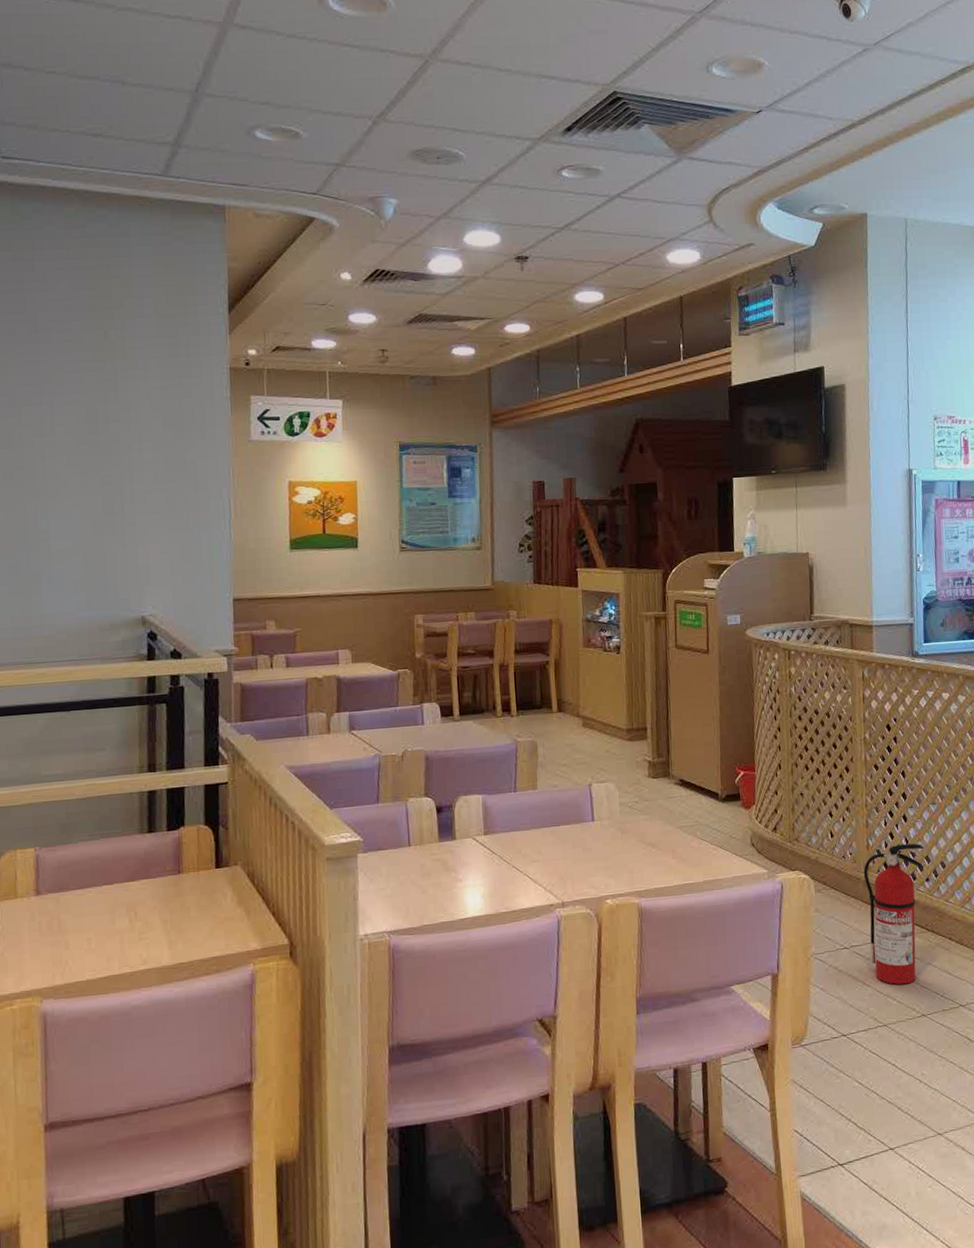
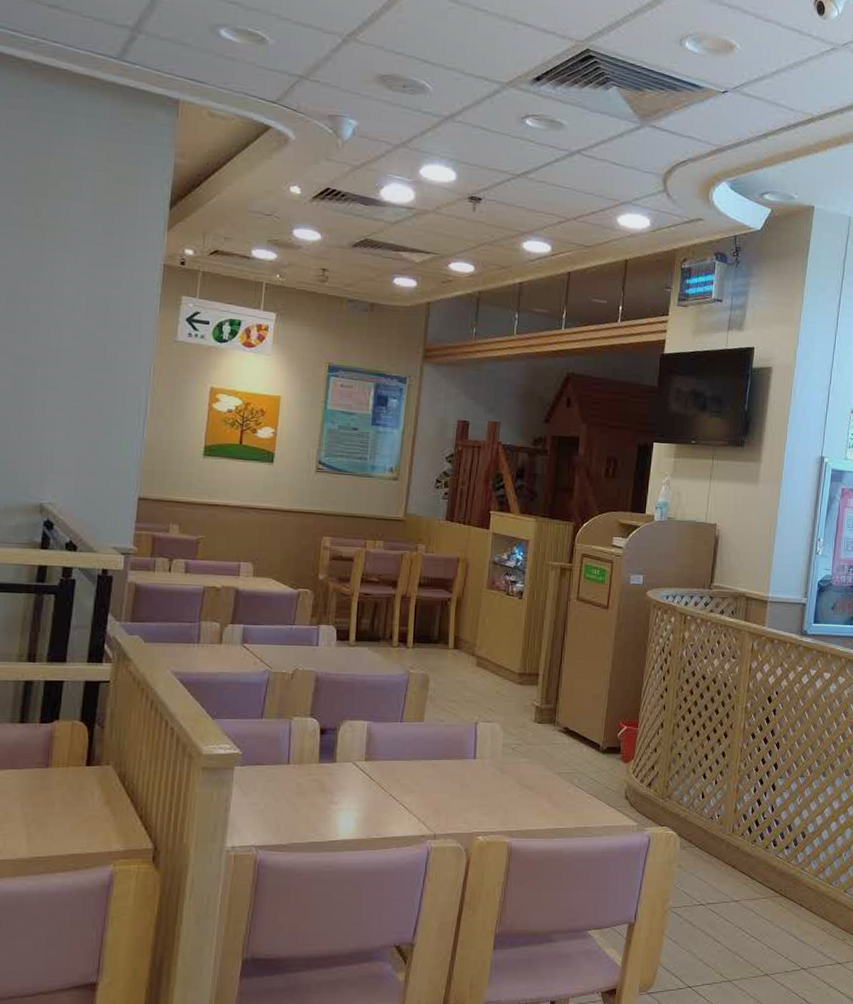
fire extinguisher: present [863,843,924,985] -> none [724,812,788,944]

